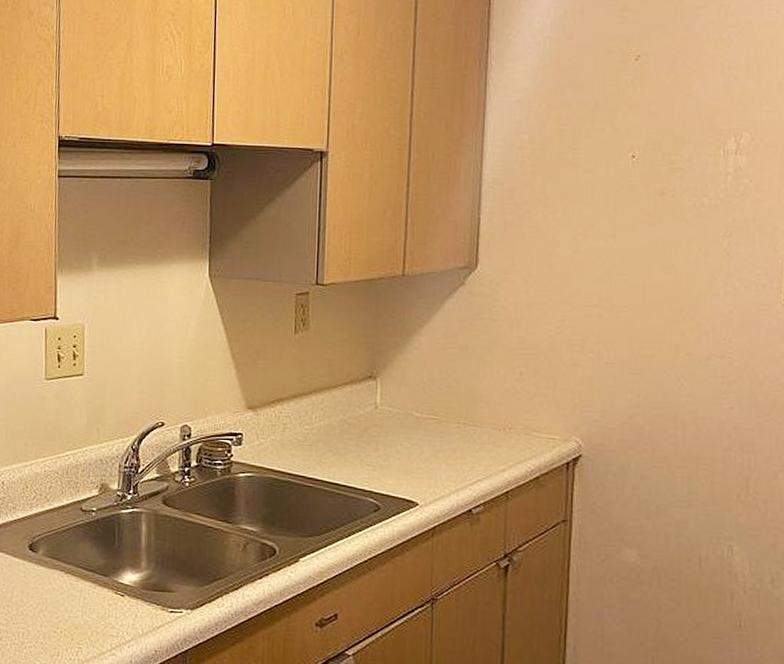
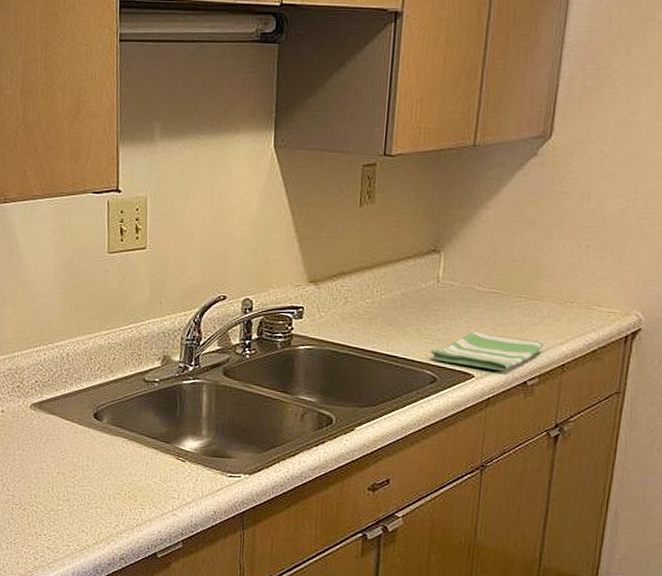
dish towel: none [372,458,487,499] -> present [430,332,545,372]

